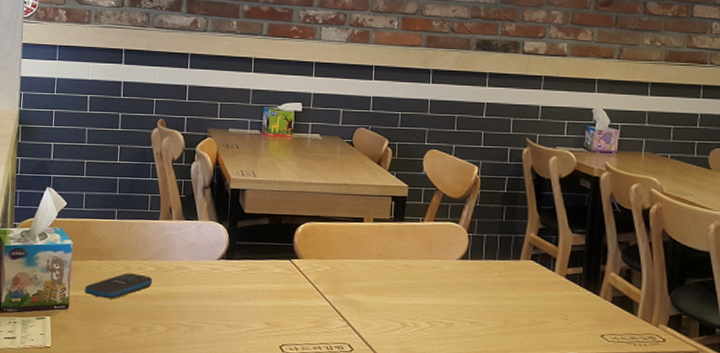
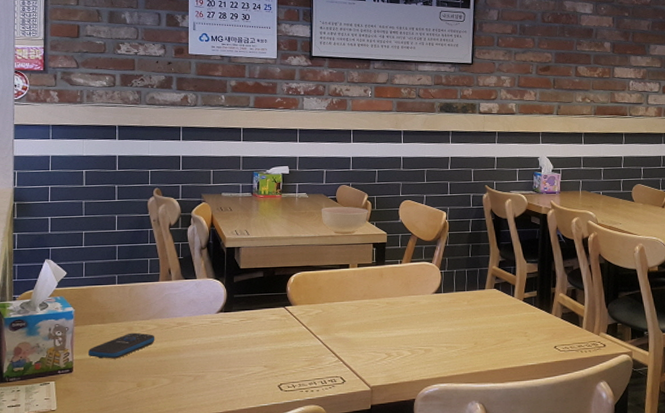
bowl: none [335,151,388,183] -> present [321,206,369,234]

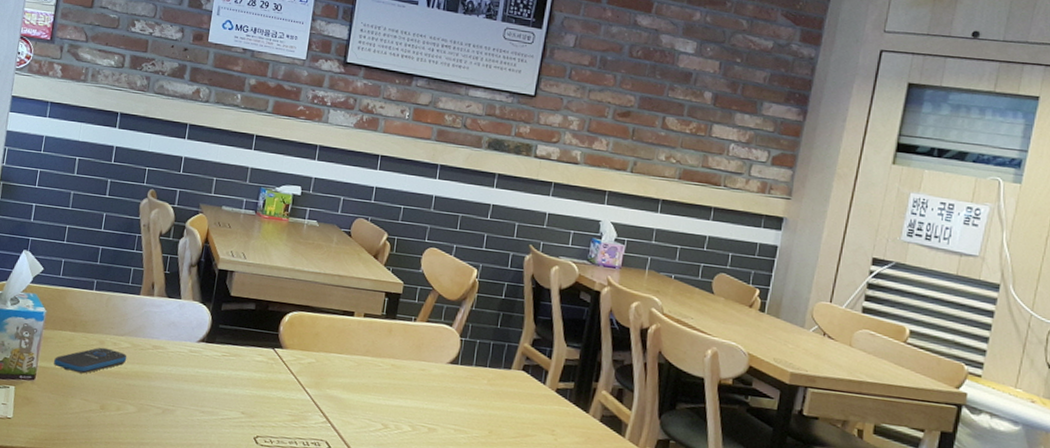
bowl: present [321,206,369,234] -> none [330,241,386,277]

